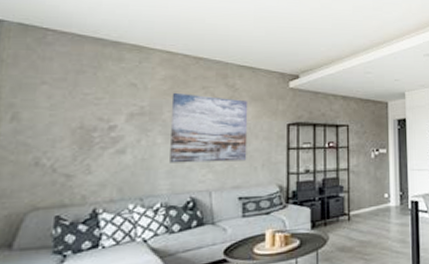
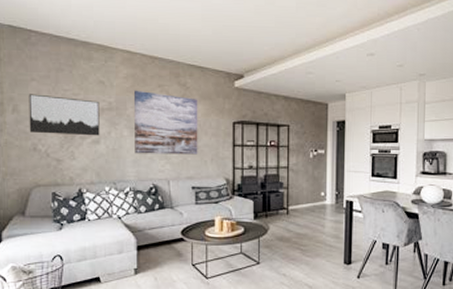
wall art: none [31,99,129,146] -> present [28,94,100,136]

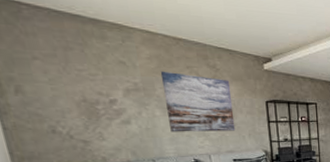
wall art: present [28,94,100,136] -> none [32,74,129,117]

